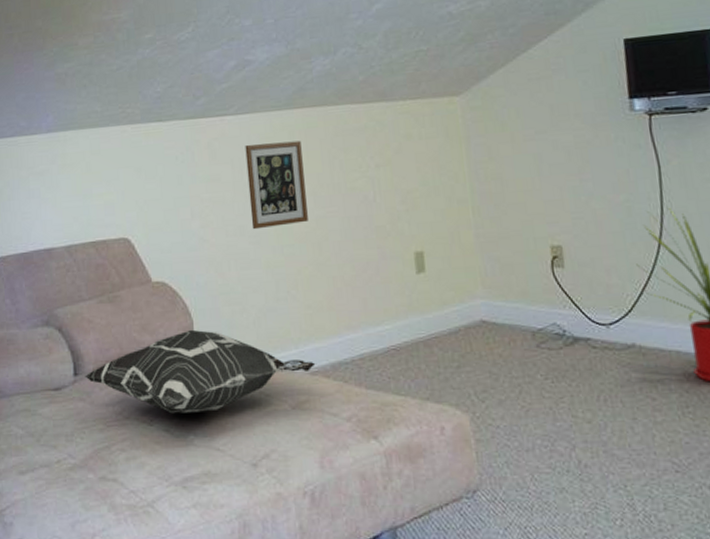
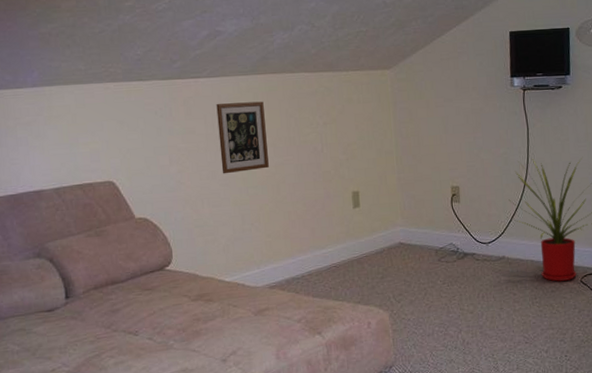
decorative pillow: present [85,329,316,414] -> none [76,256,274,325]

